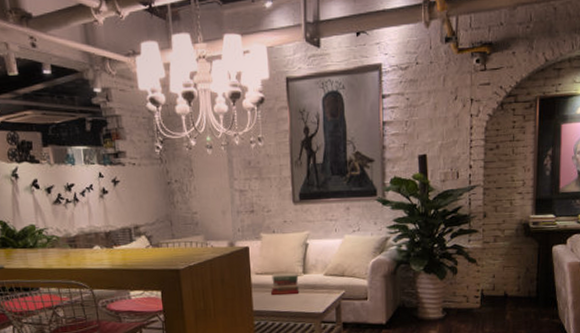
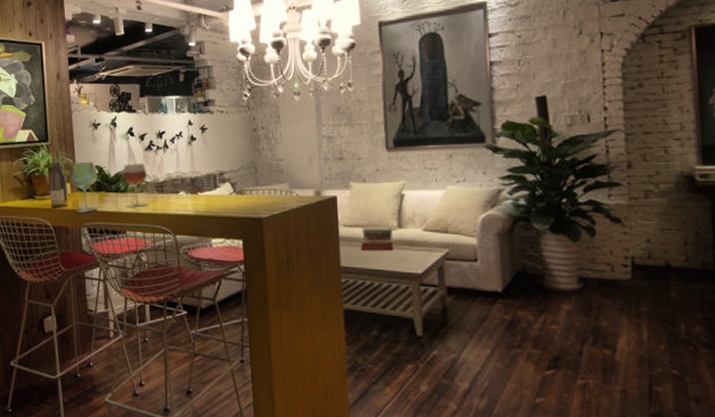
wineglass: none [30,217,61,264] -> present [123,163,148,208]

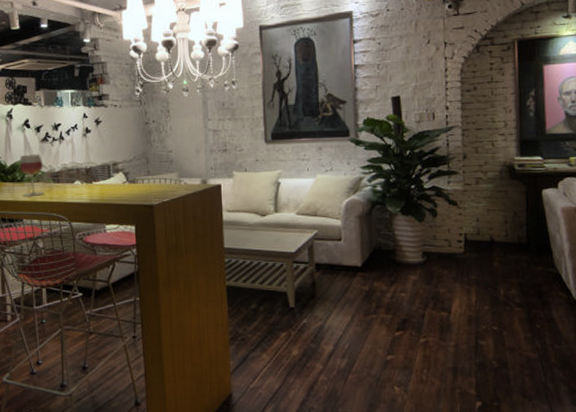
books: present [361,226,394,251] -> none [242,211,271,234]

